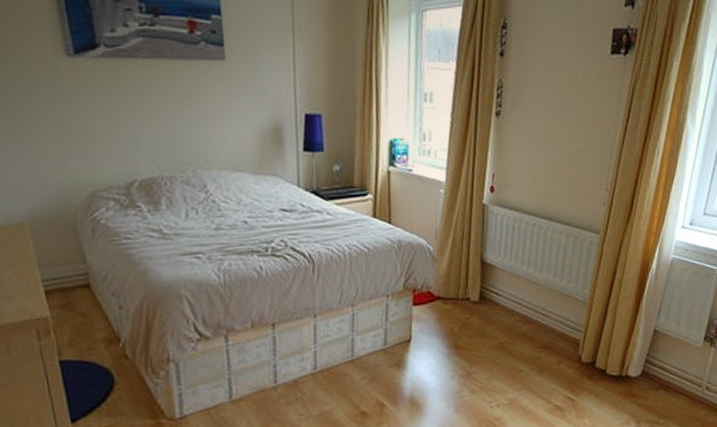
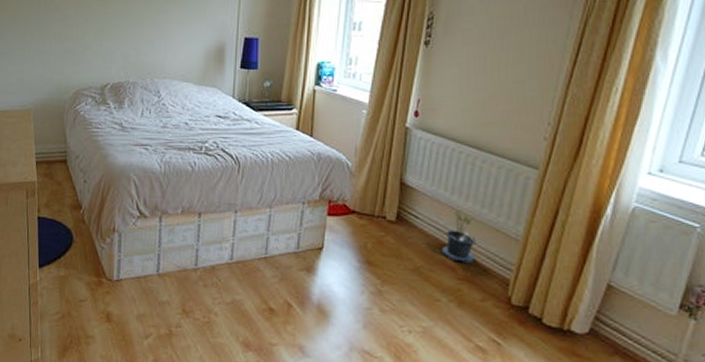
potted plant: none [521,278,551,332] -> present [441,207,476,264]

